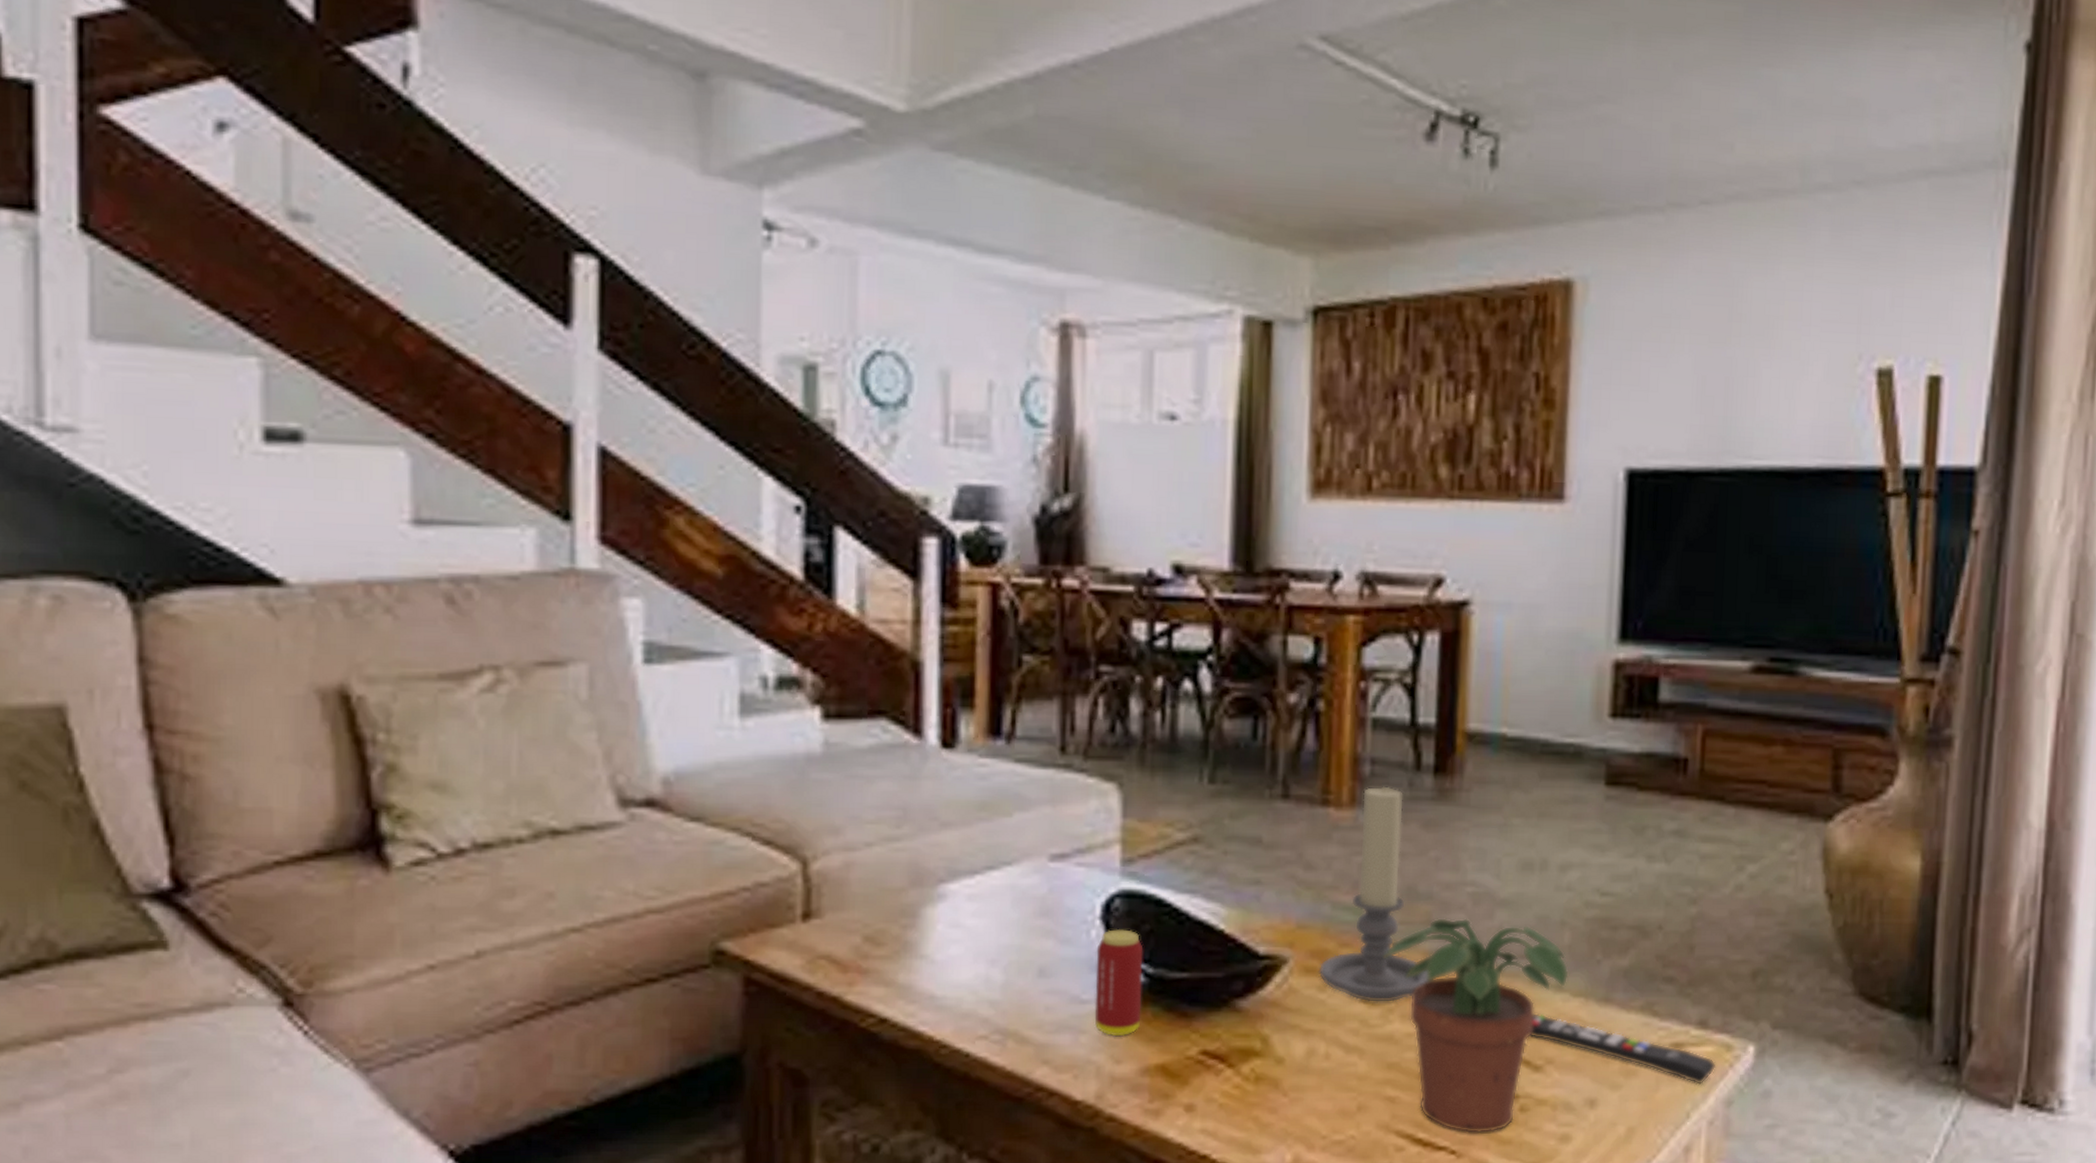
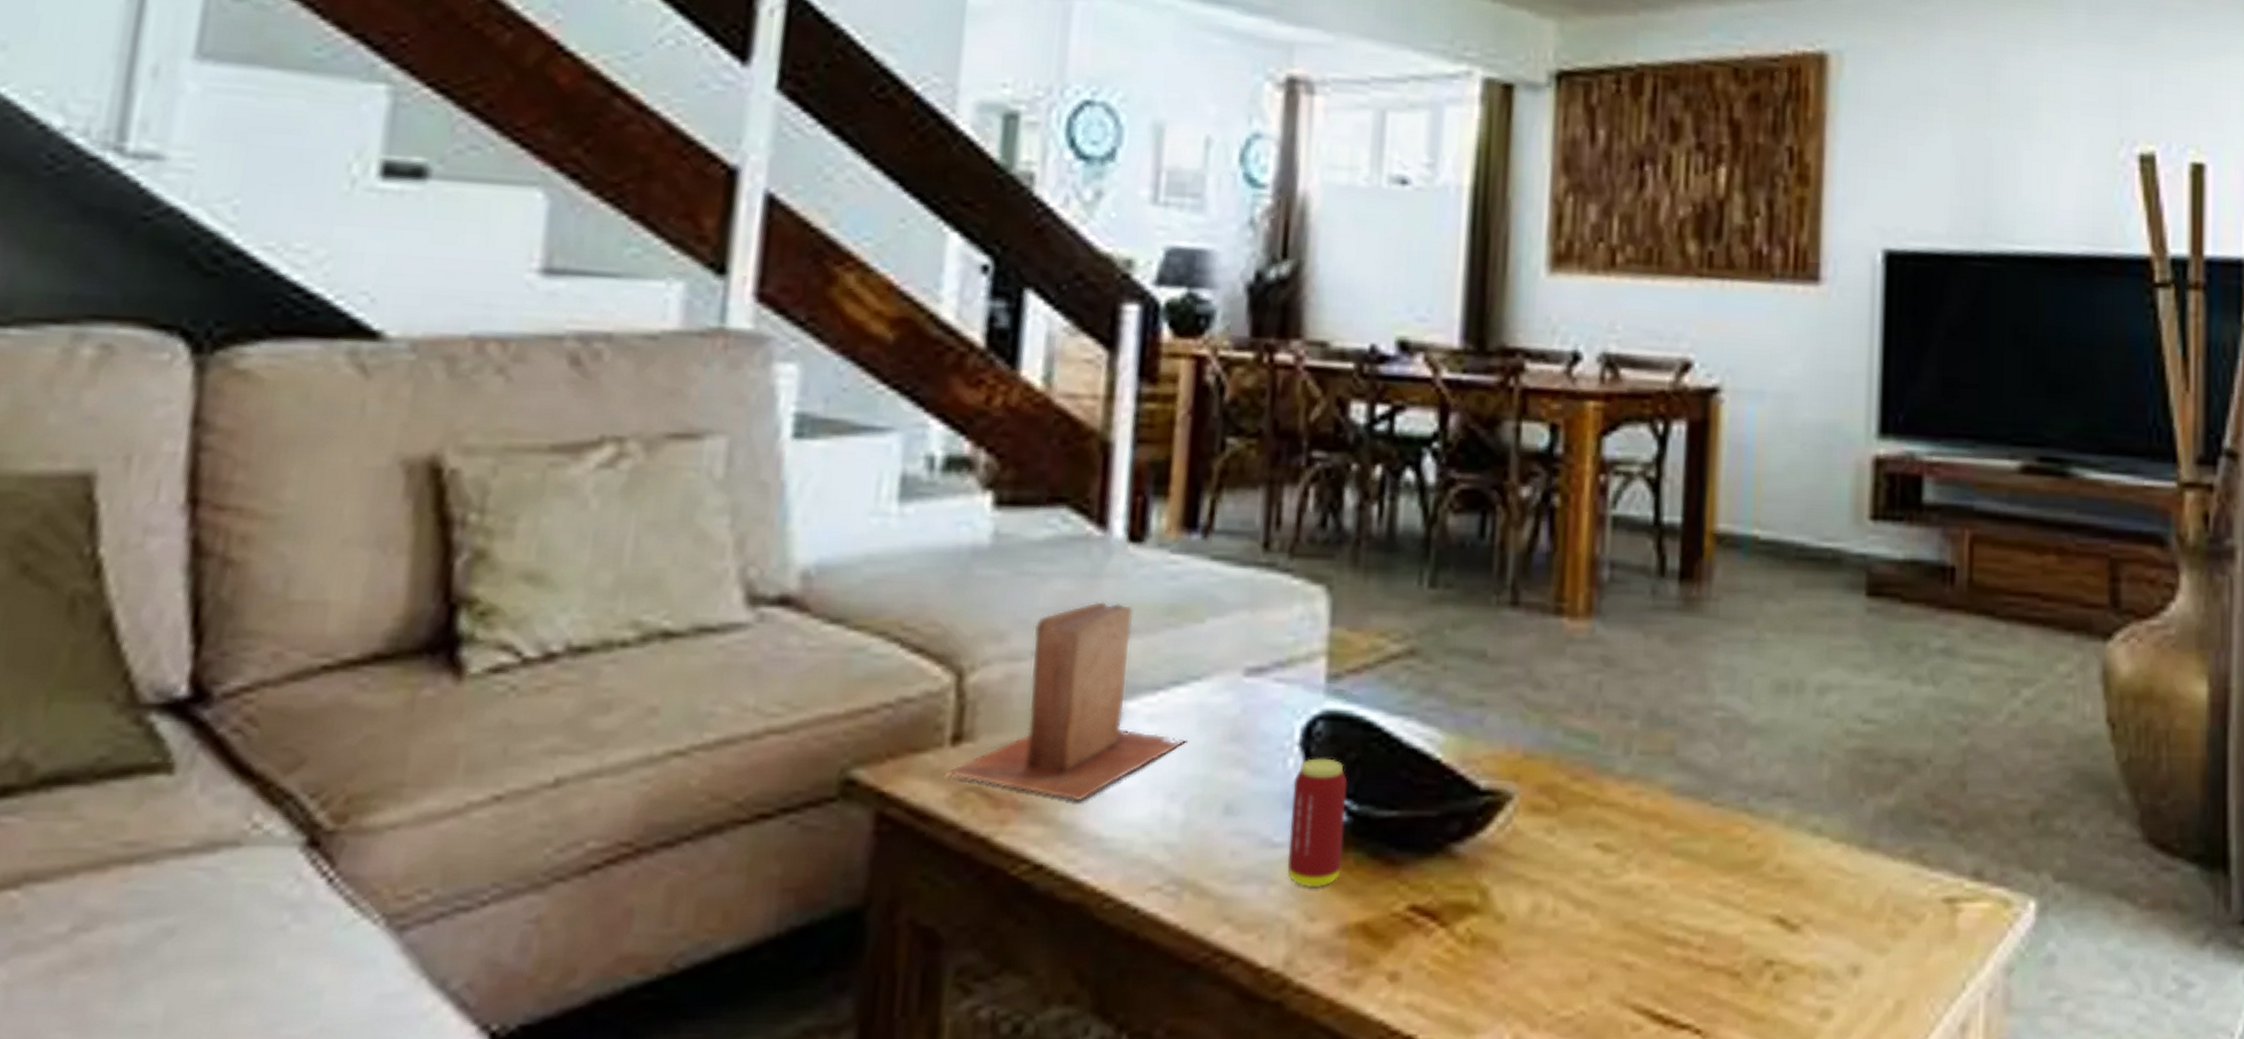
book: none [798,800,1003,967] -> present [944,601,1188,802]
candle holder: present [1318,786,1429,1003] -> none [1547,593,1672,849]
potted plant: present [1382,917,1569,1134] -> none [1619,746,1828,1009]
remote control: present [1529,1012,1717,1085] -> none [1785,860,1994,948]

